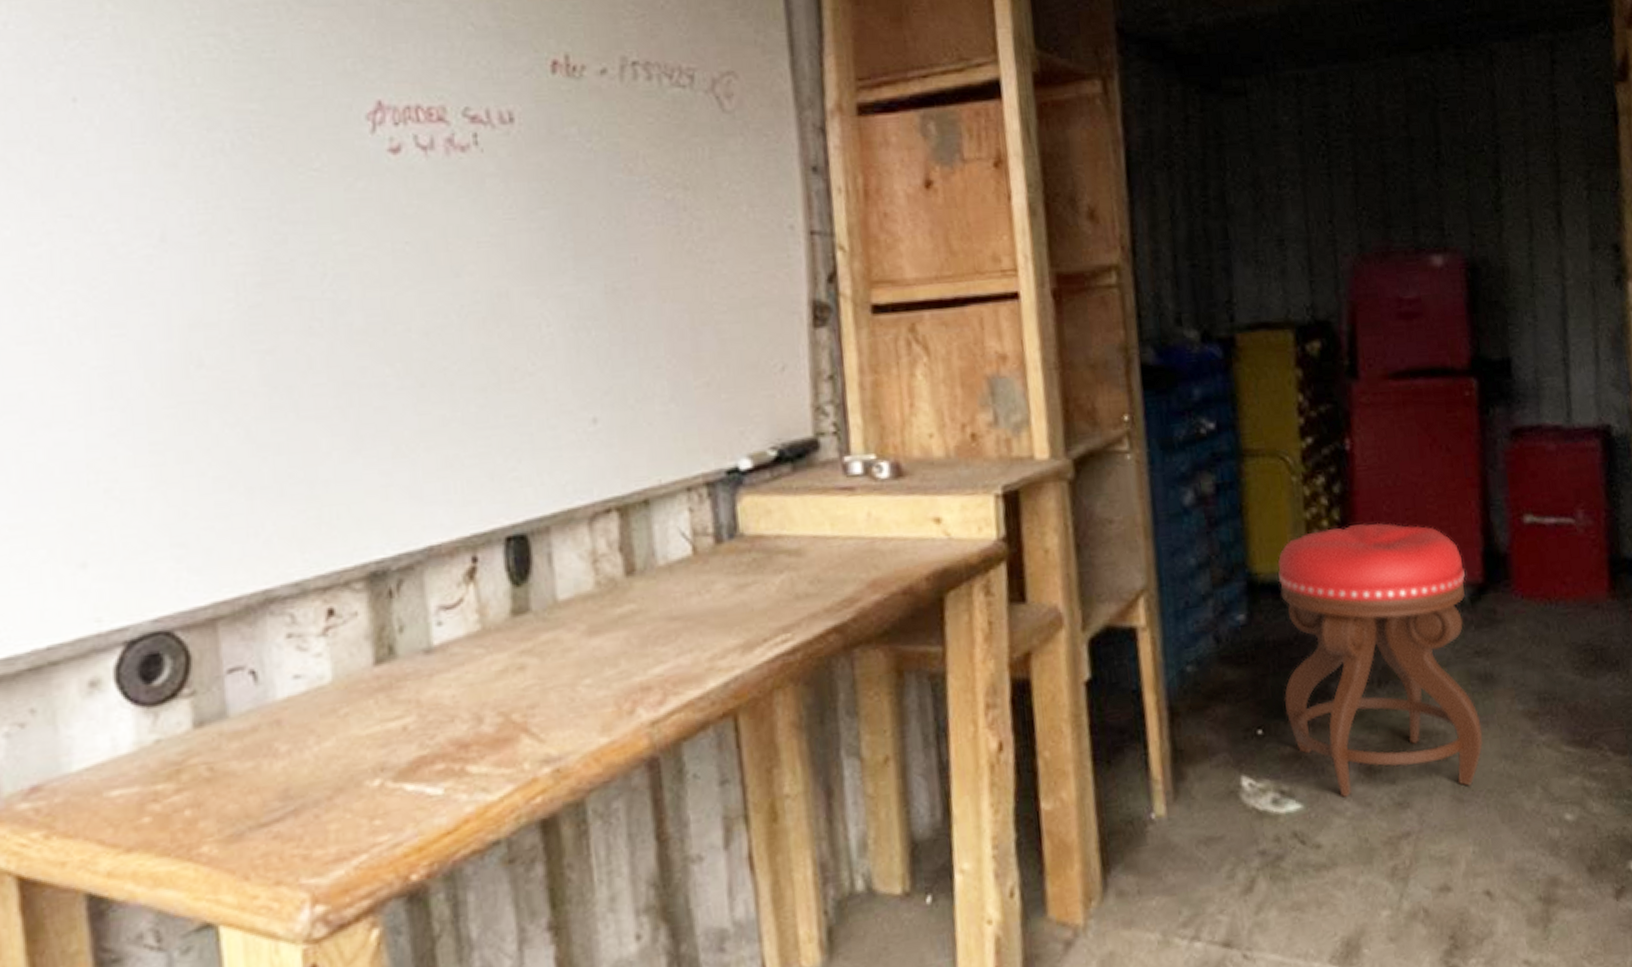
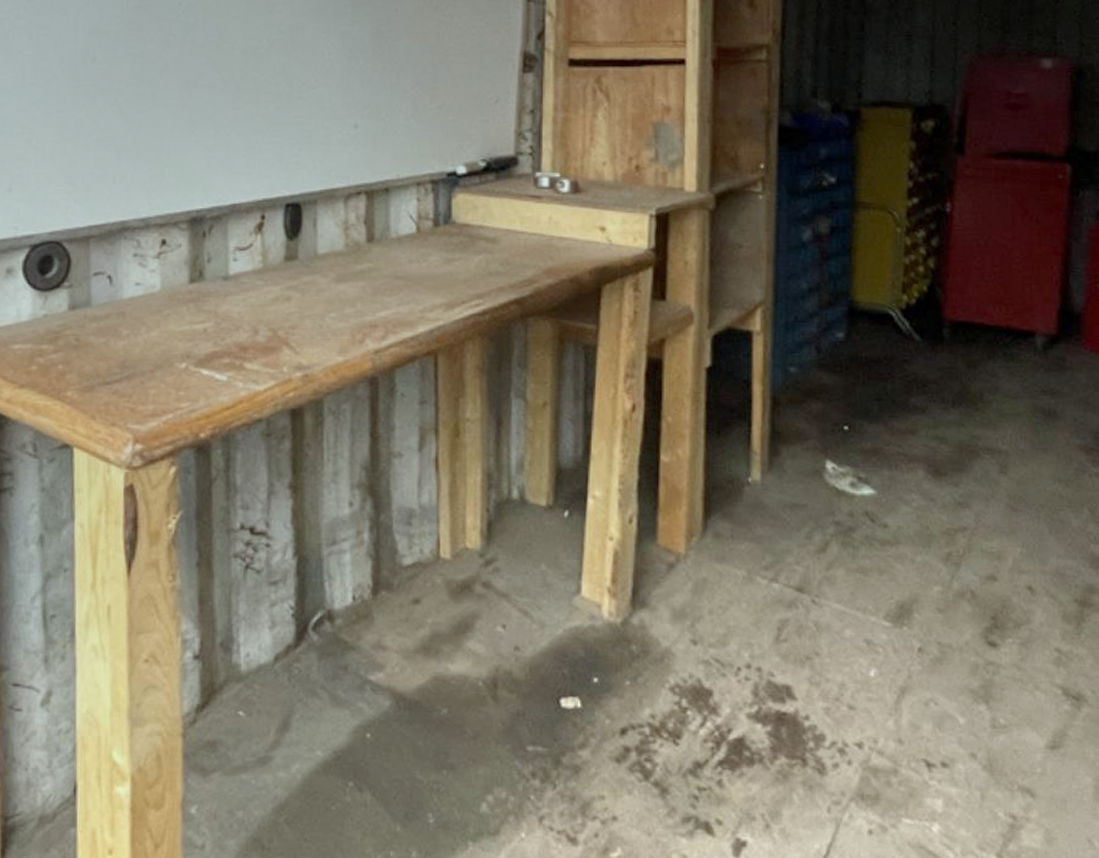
stool: present [1277,522,1484,797] -> none [869,273,1041,499]

